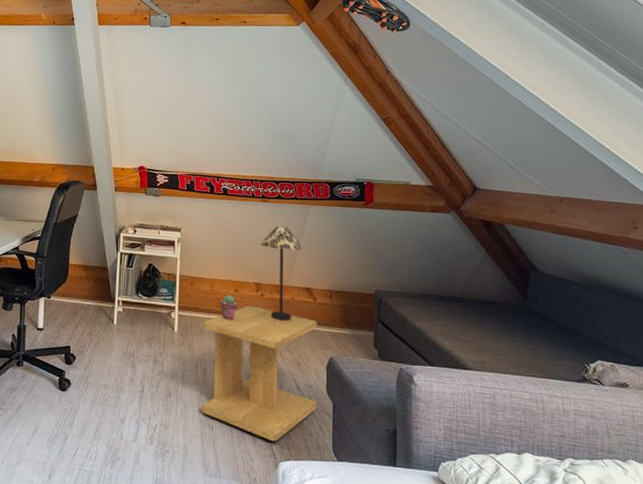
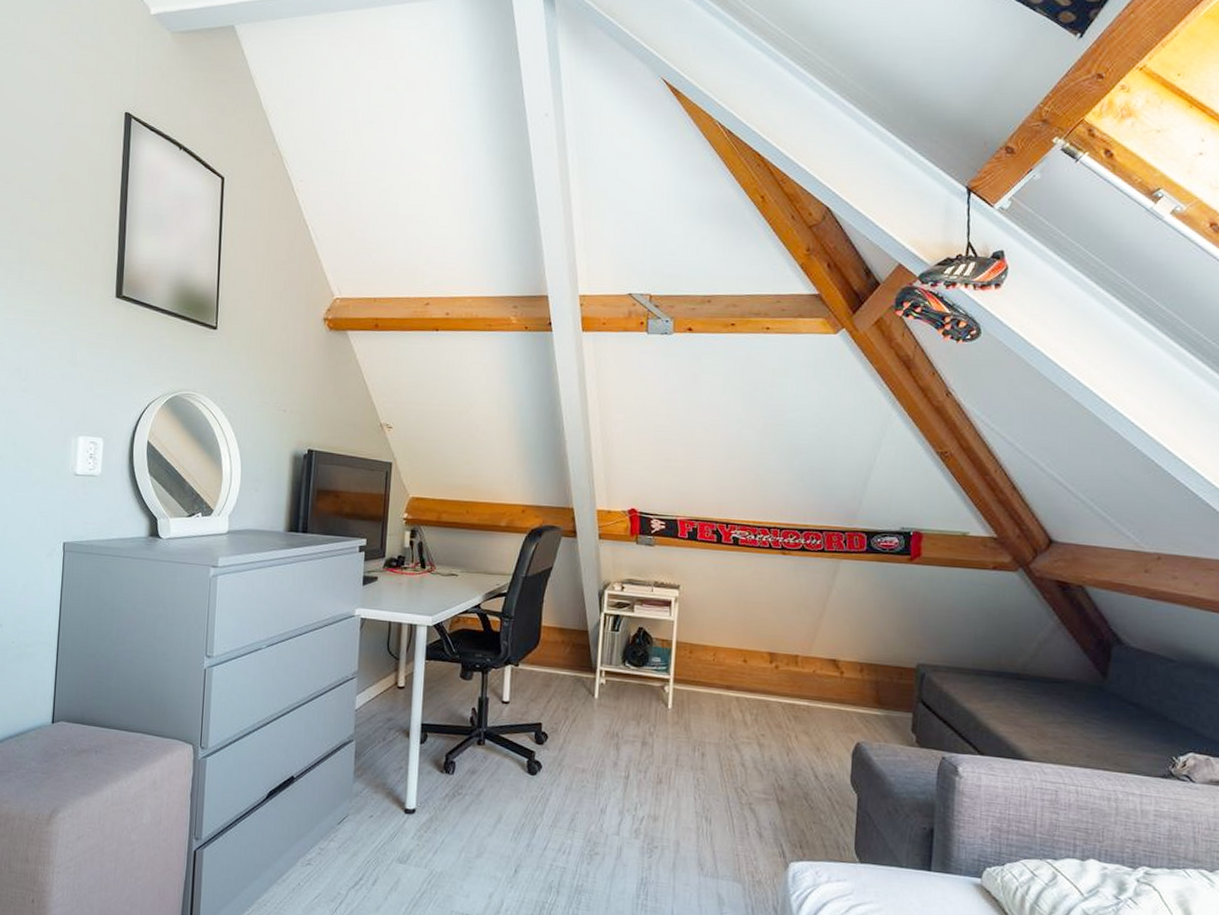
side table: present [201,306,317,442] -> none [697,679,843,839]
potted succulent: present [220,294,238,320] -> none [724,665,746,696]
table lamp: present [259,226,304,322] -> none [776,584,831,699]

